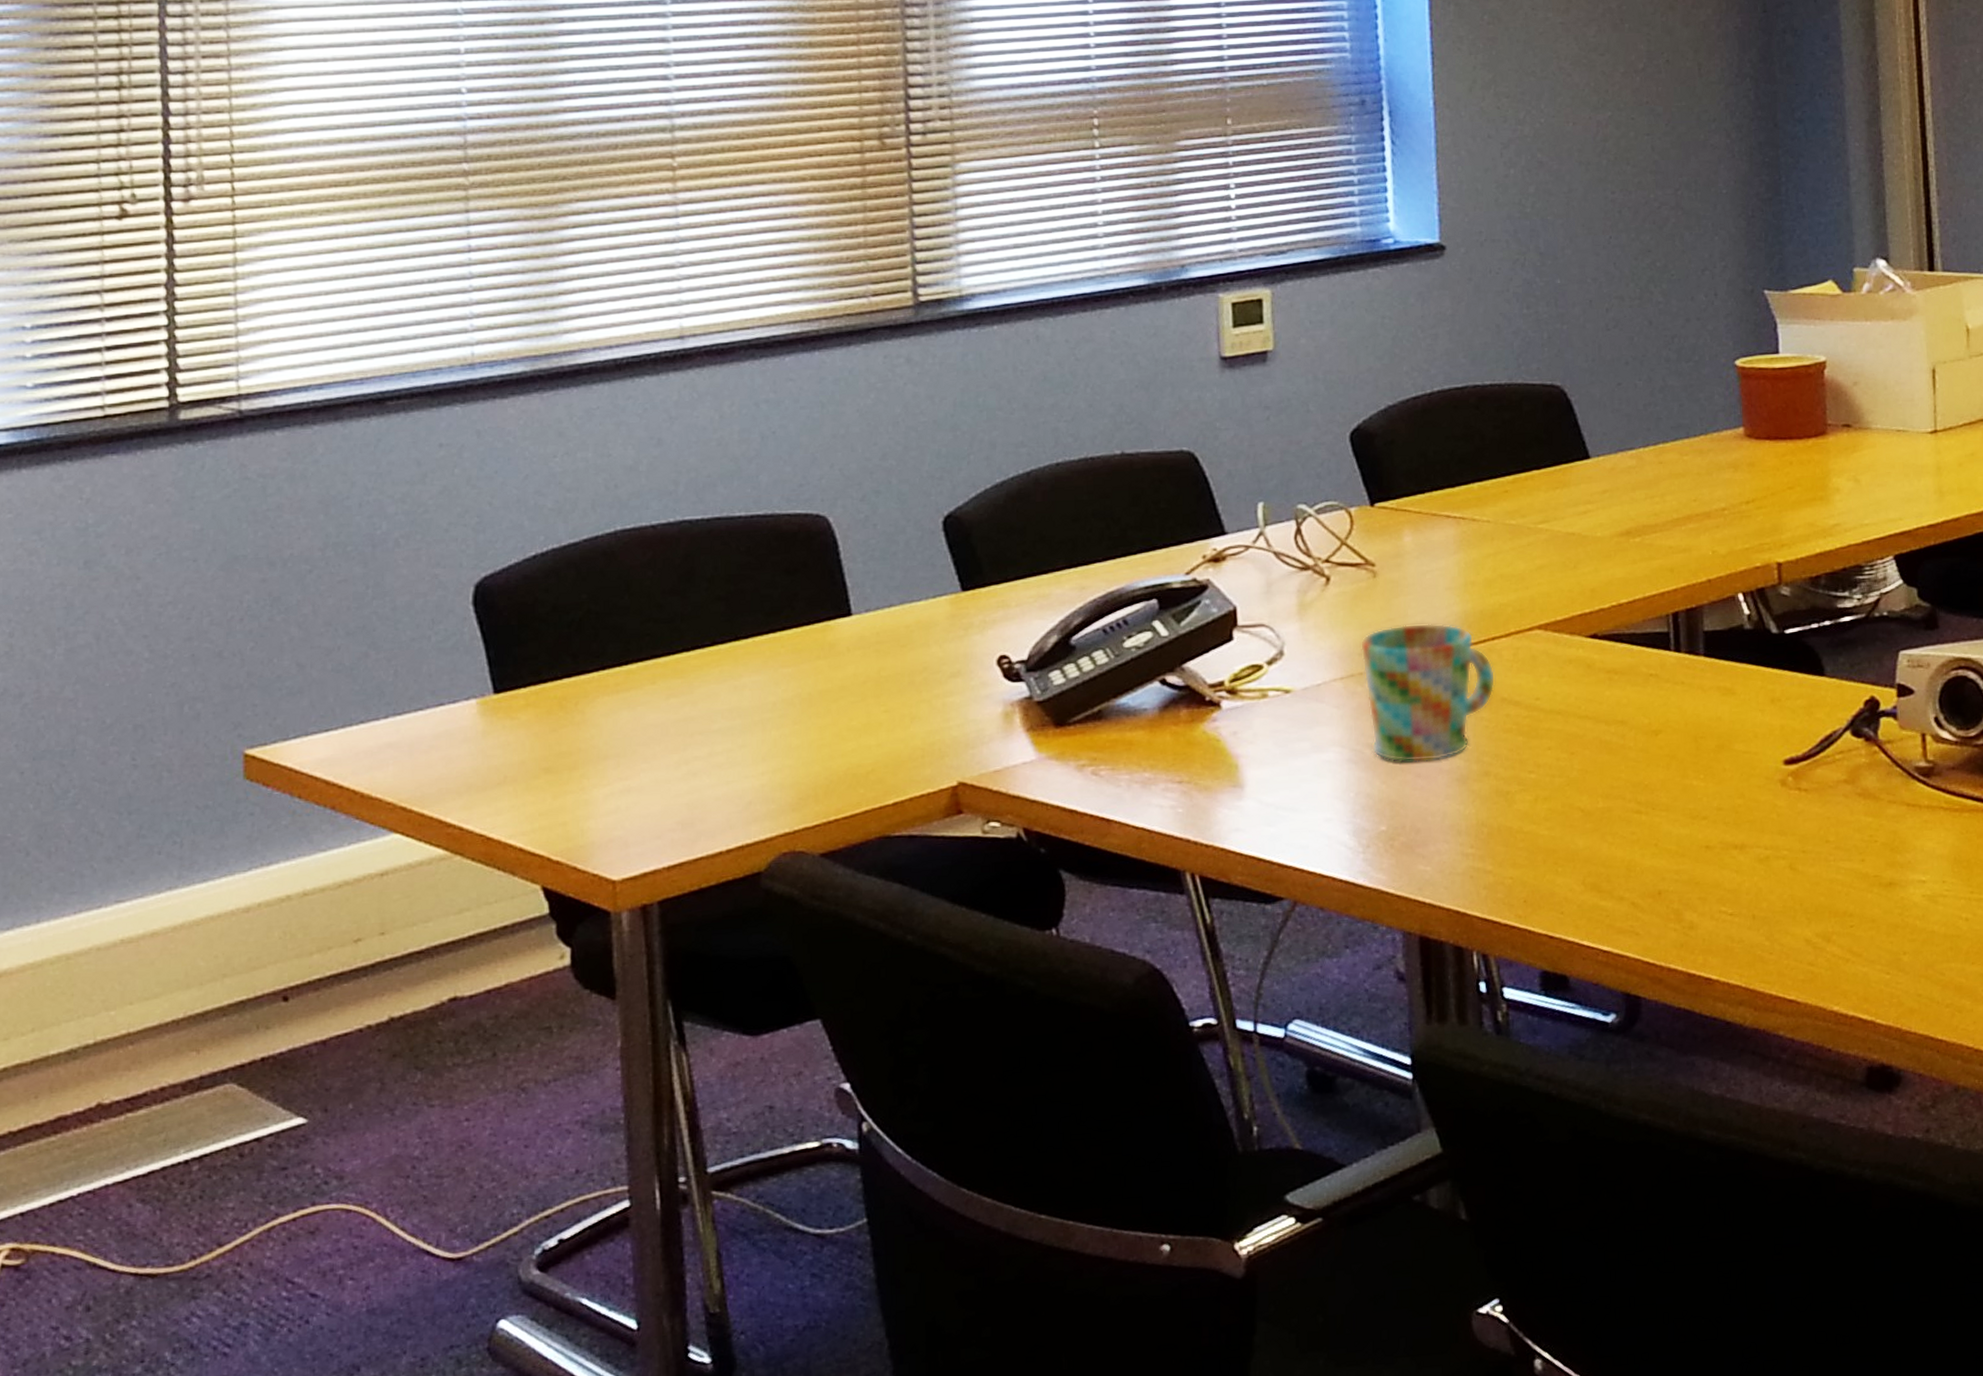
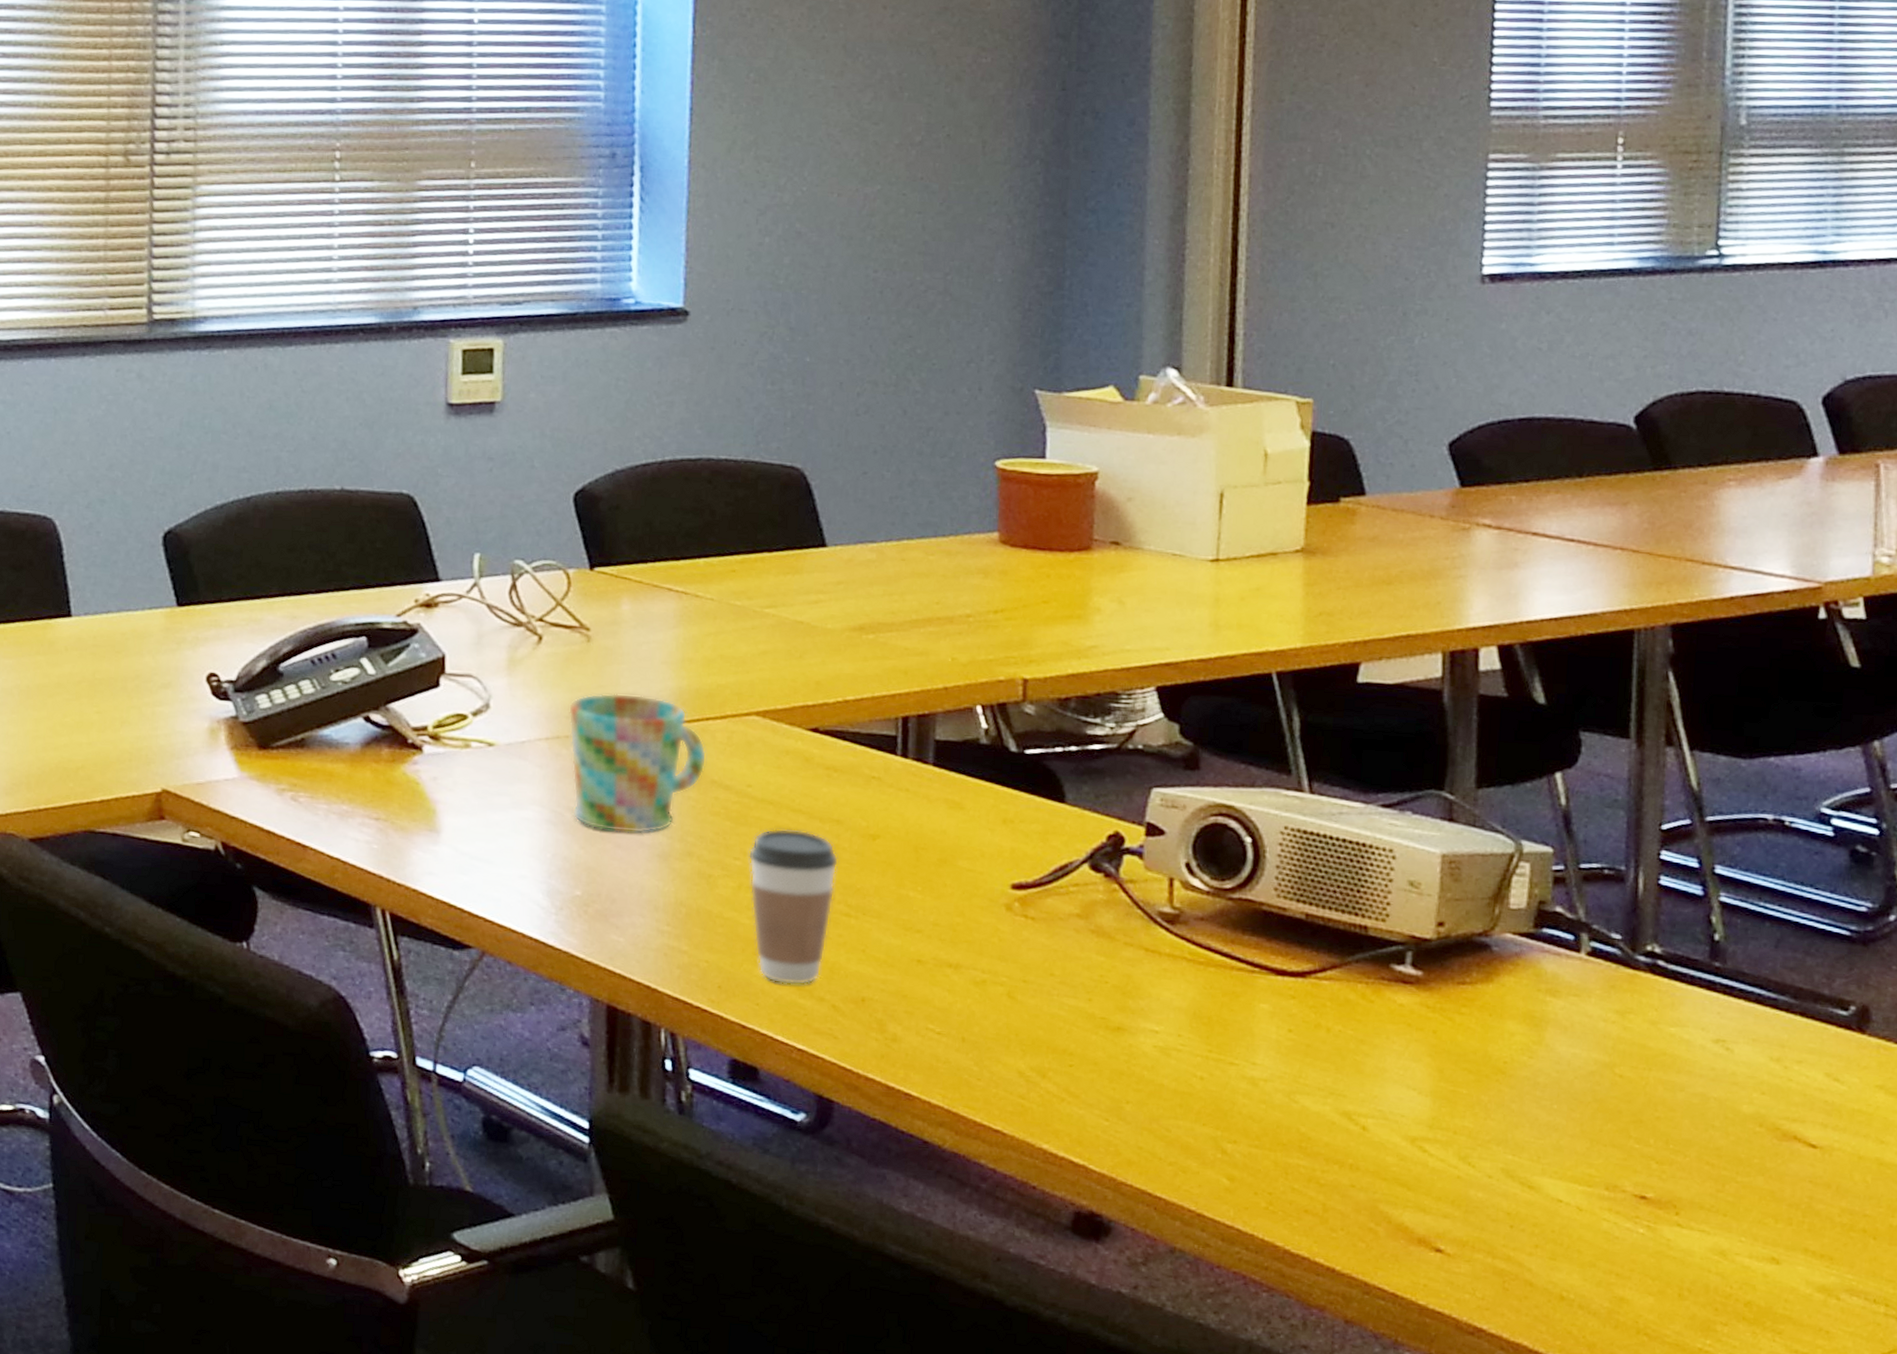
coffee cup: none [1541,735,1626,889] -> present [748,828,839,985]

